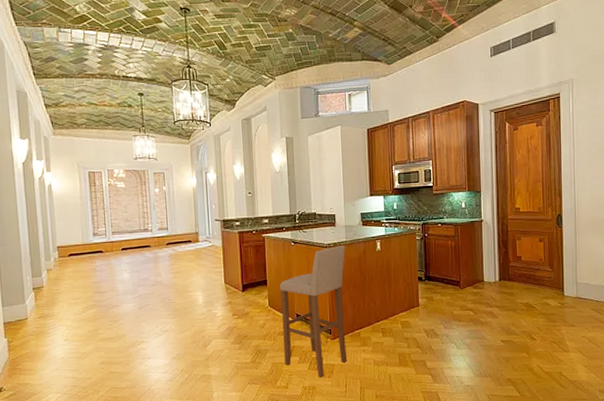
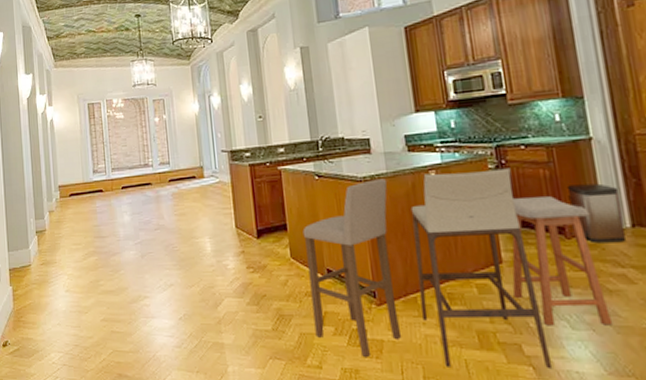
bar stool: none [361,239,443,380] -> present [411,168,553,368]
stool: none [423,260,482,348] -> present [511,196,613,326]
pedal bin: none [464,251,495,292] -> present [568,183,626,244]

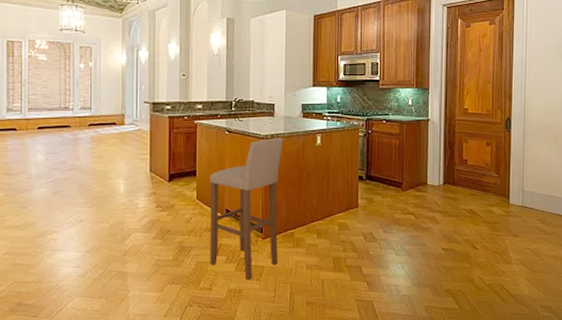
bar stool: present [411,168,553,368] -> none [296,136,380,285]
stool: present [511,196,613,326] -> none [361,160,422,253]
pedal bin: present [568,183,626,244] -> none [406,152,440,195]

